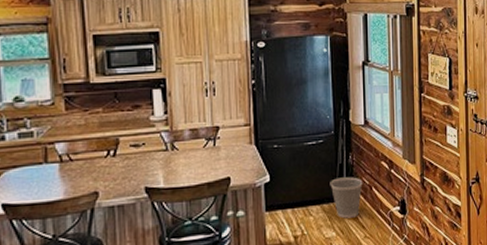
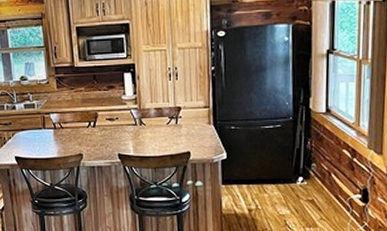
wastebasket: present [330,177,363,219] -> none [286,161,322,200]

